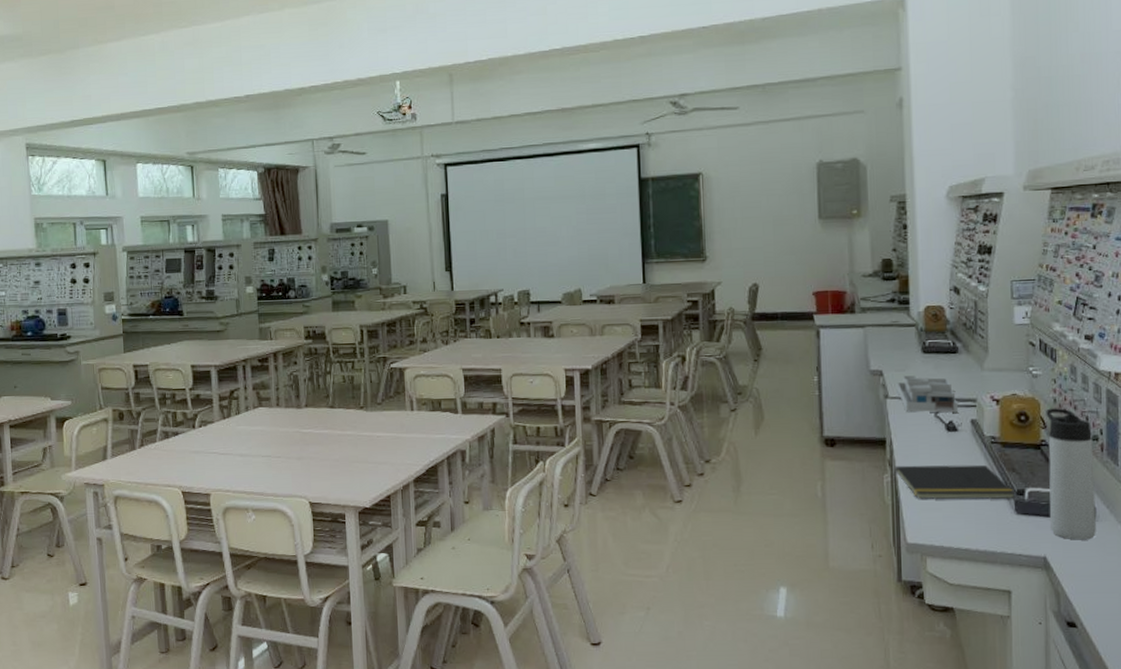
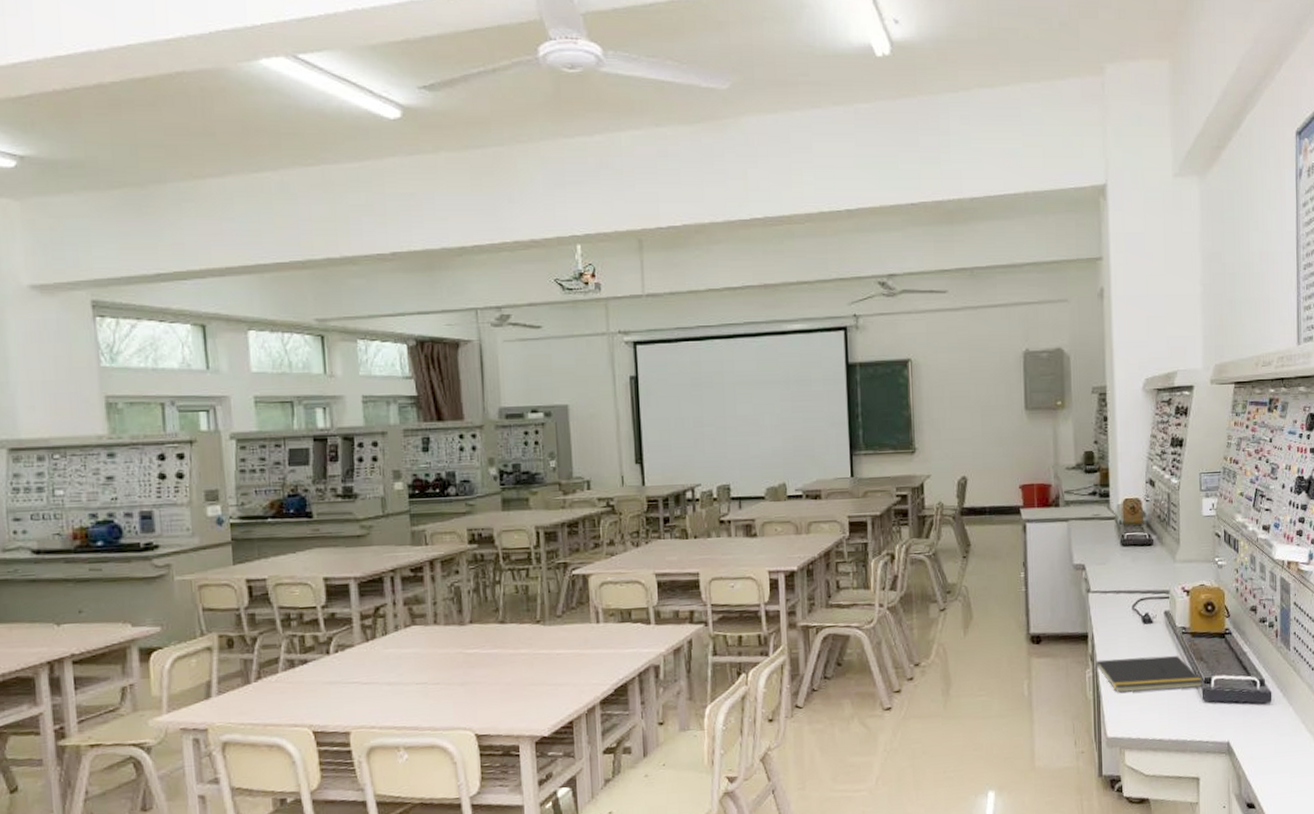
desk organizer: present [896,376,958,413] -> none [1098,569,1153,606]
thermos bottle: present [1046,408,1096,540] -> none [1229,597,1272,724]

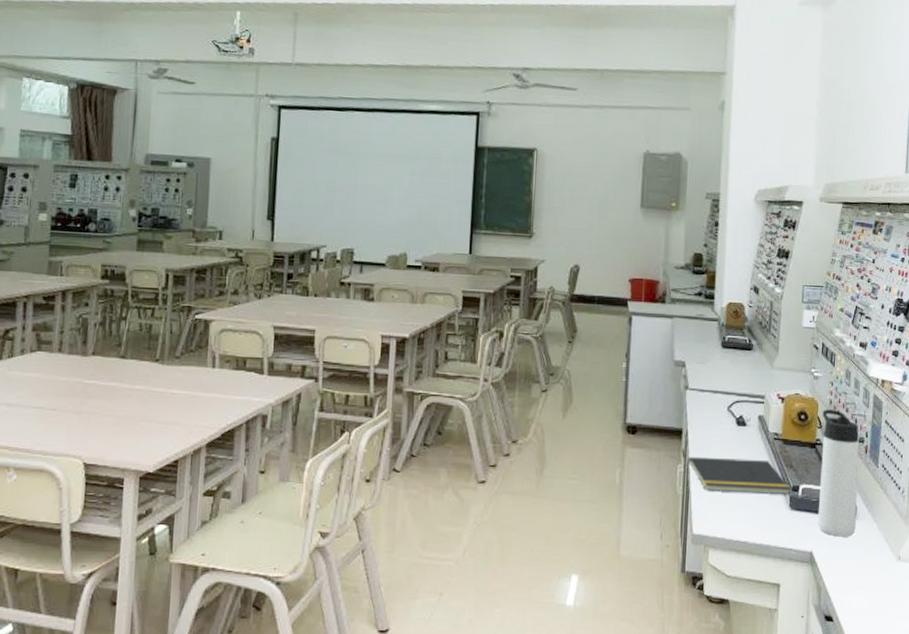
thermos bottle: none [1229,597,1272,724] -> present [817,409,859,537]

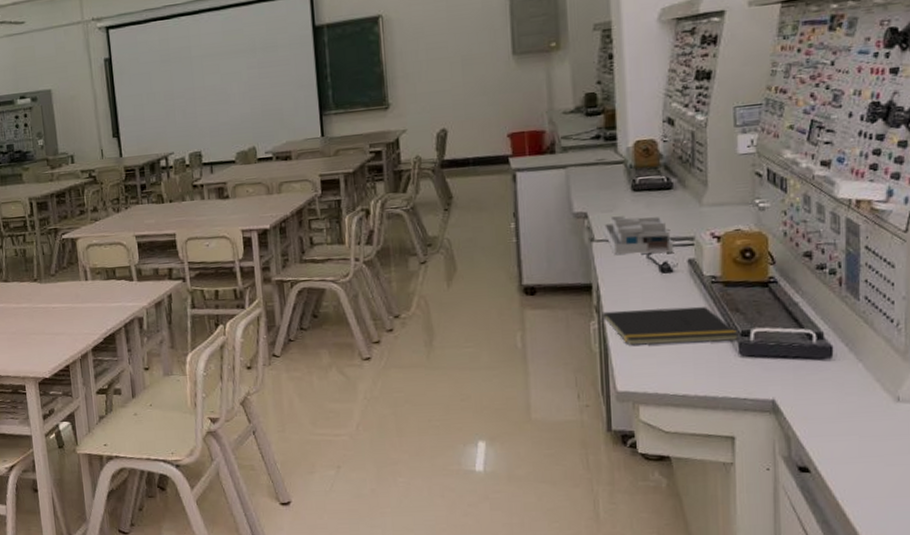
desk organizer: none [696,369,748,408] -> present [603,216,673,255]
thermos bottle: present [817,409,859,537] -> none [774,241,833,382]

